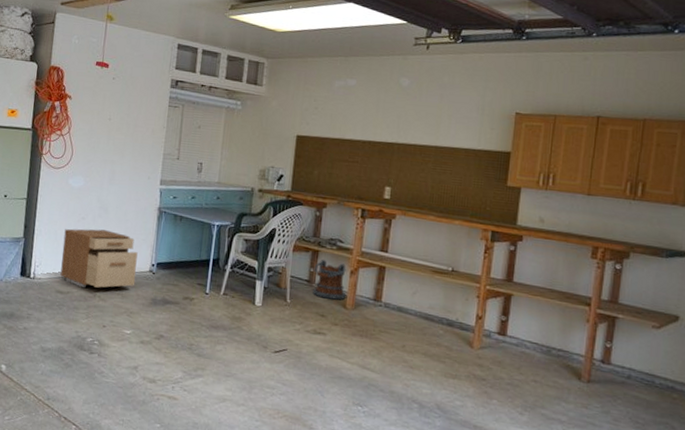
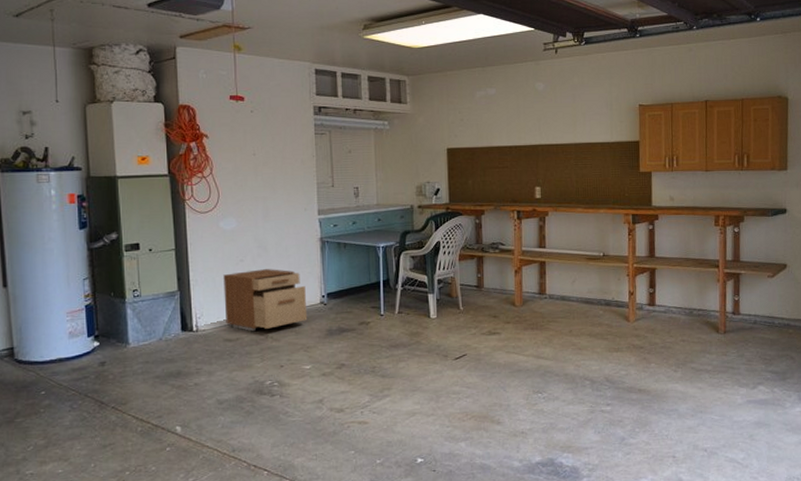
bucket: present [313,260,346,300] -> none [481,264,514,300]

